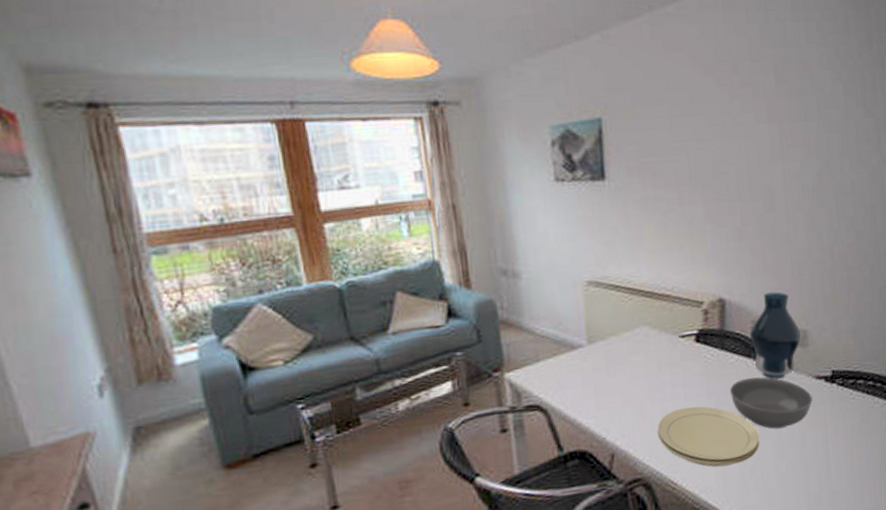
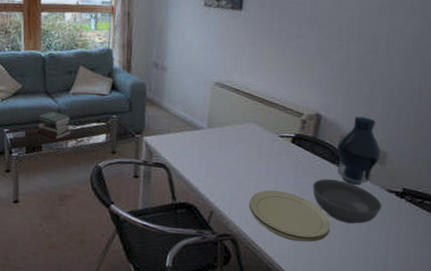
books: none [345,364,400,405] -> present [37,111,71,141]

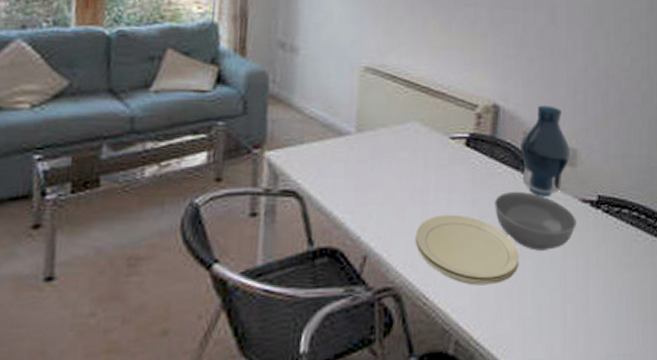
books: present [37,111,71,141] -> none [93,121,151,168]

